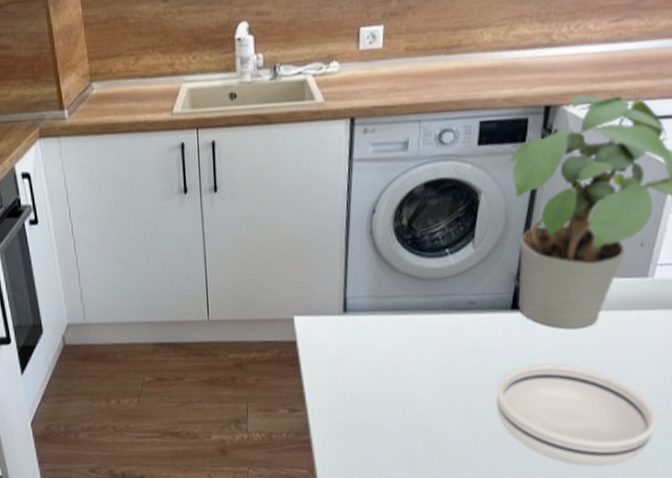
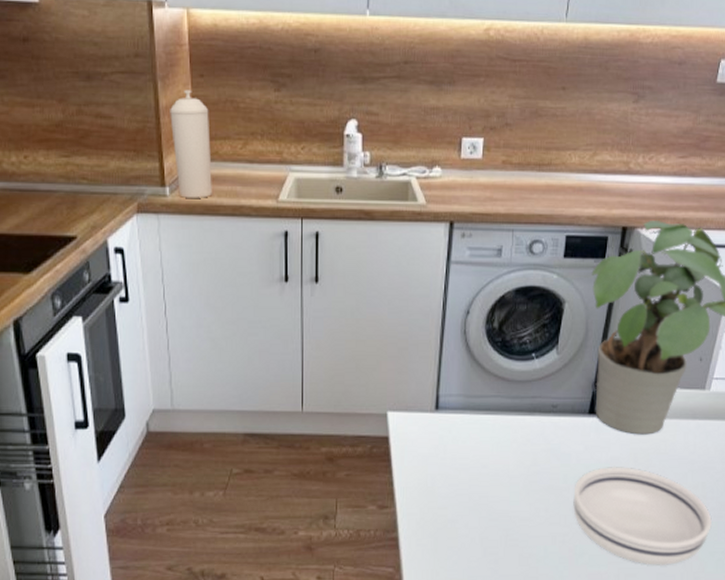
canister: none [63,11,108,119] -> present [170,89,212,198]

